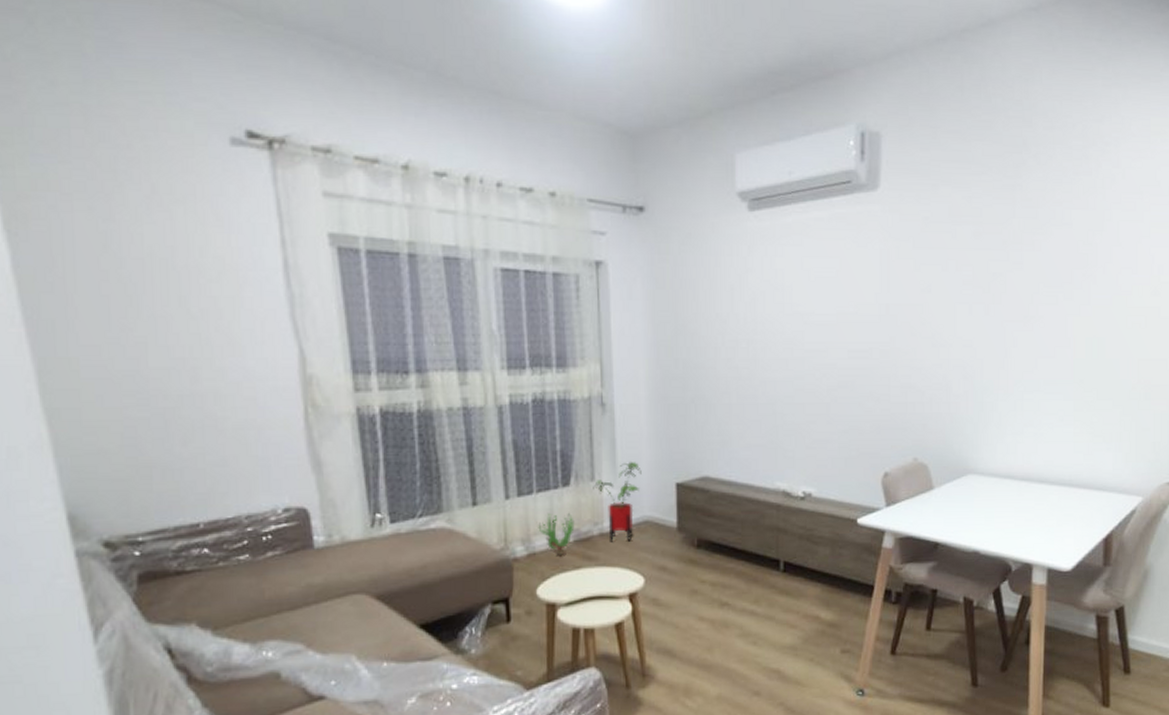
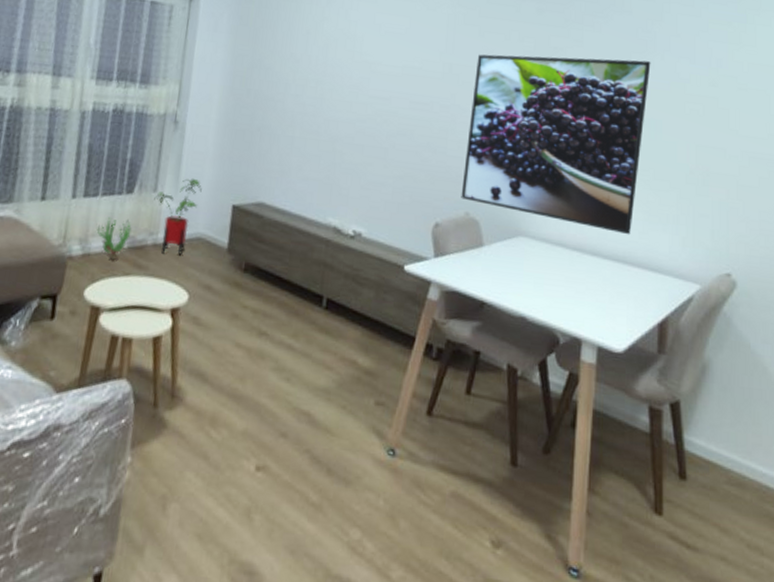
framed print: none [908,276,1093,459] -> present [461,54,651,235]

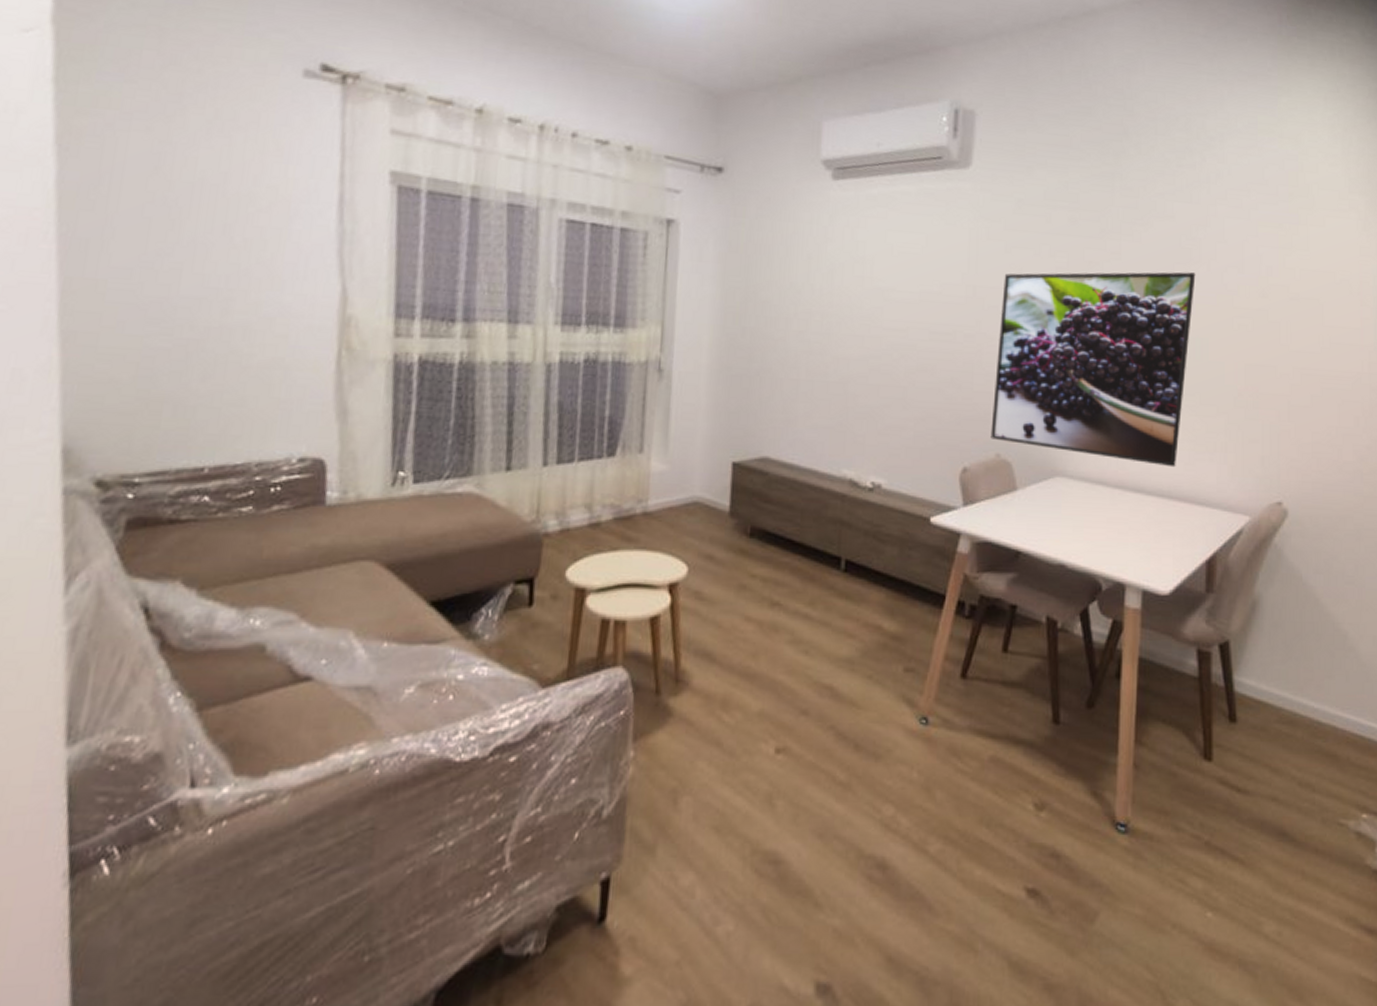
decorative plant: present [96,216,132,260] -> none [575,484,617,534]
house plant: present [154,178,202,256] -> none [640,434,696,524]

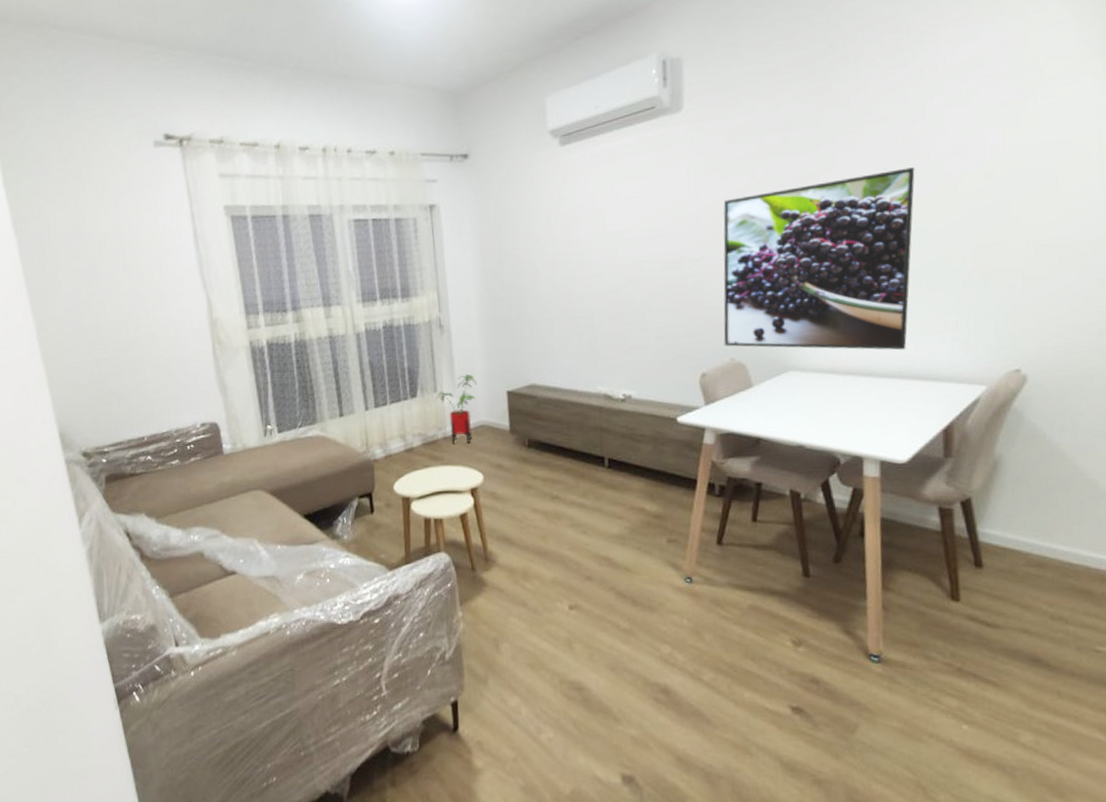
house plant: none [640,434,696,524] -> present [436,373,477,444]

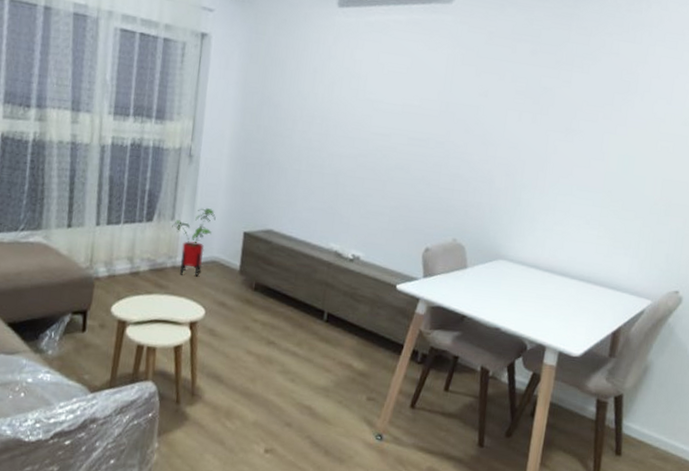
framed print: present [723,167,915,351] -> none [450,93,631,259]

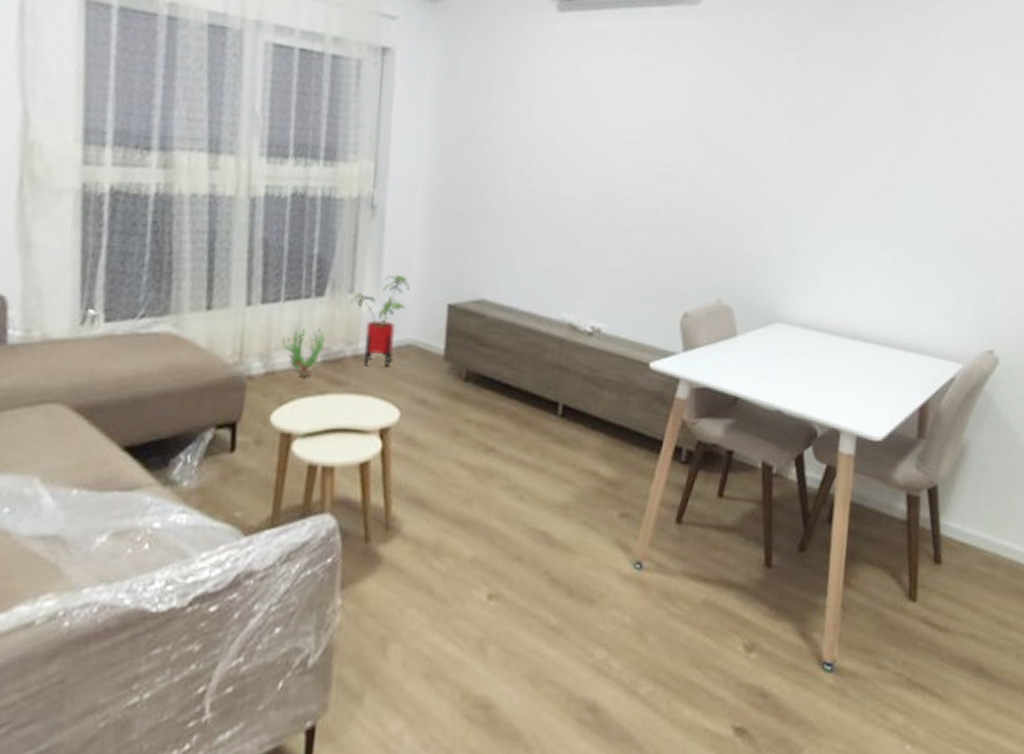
decorative plant: none [120,242,152,280] -> present [281,325,325,377]

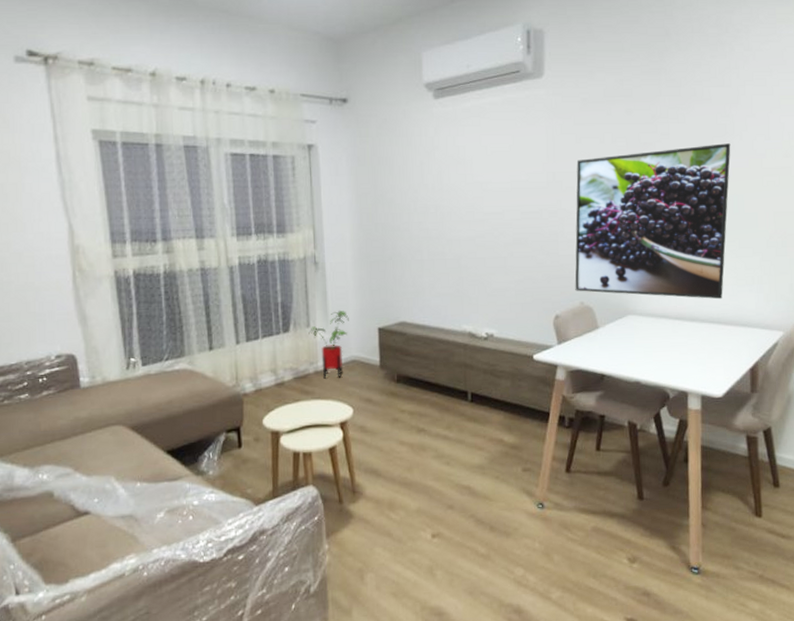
decorative plant: present [281,325,325,377] -> none [263,354,294,391]
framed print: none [712,115,921,315] -> present [575,143,731,300]

